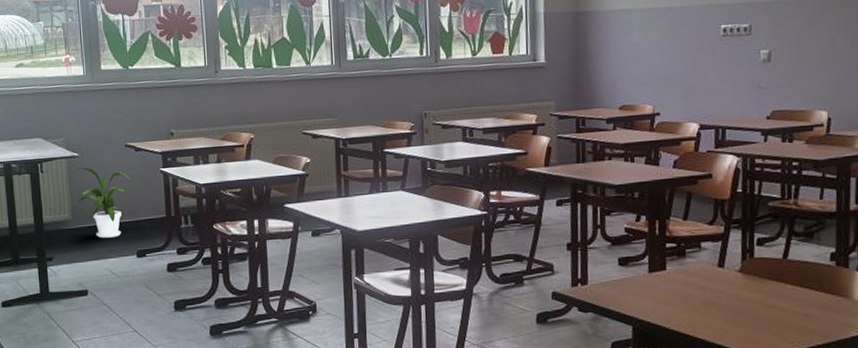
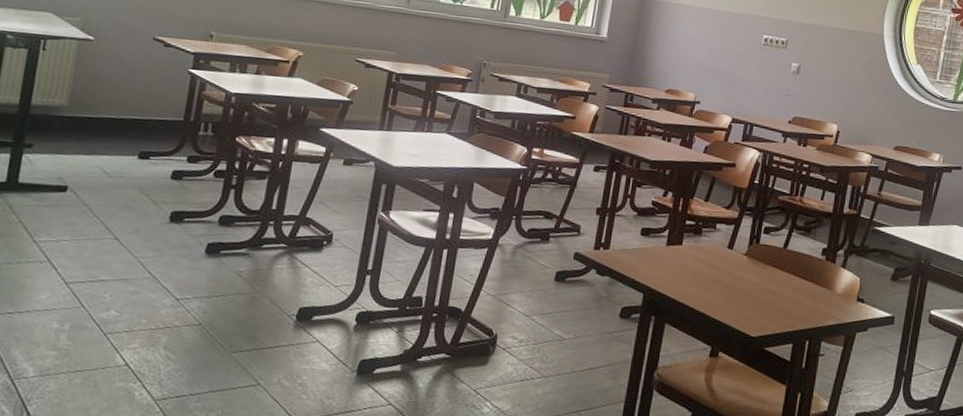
house plant: present [78,167,132,238] -> none [80,53,153,133]

